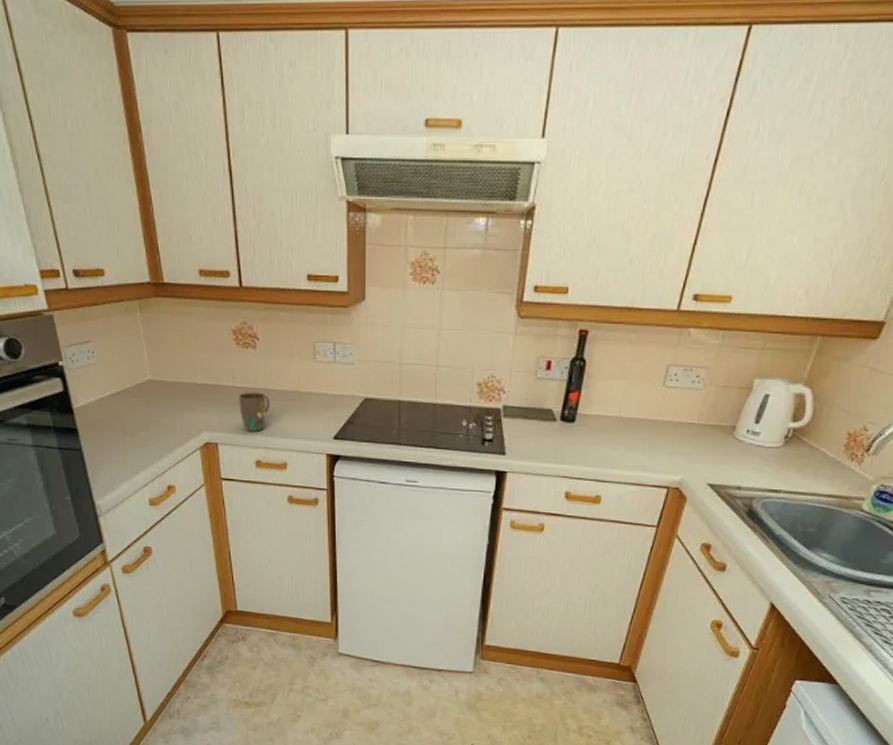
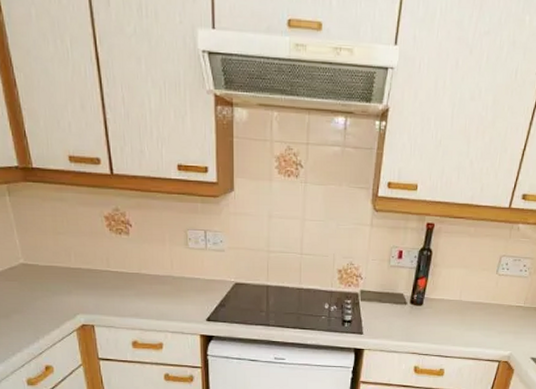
mug: present [239,392,270,432] -> none [113,276,145,314]

